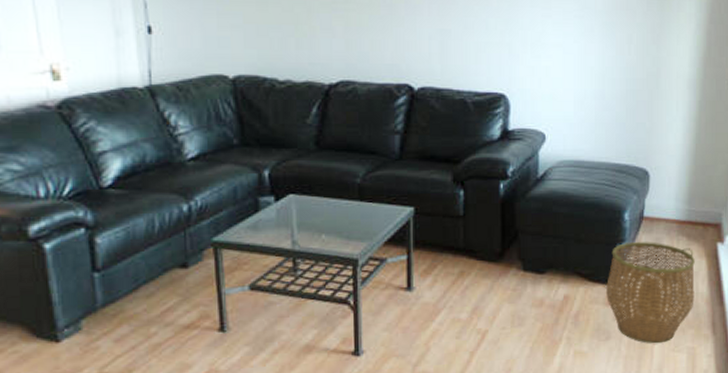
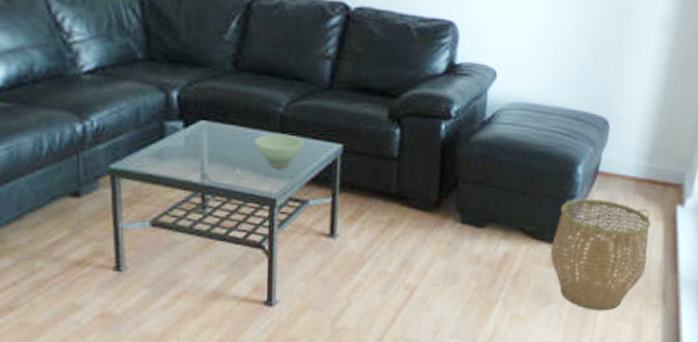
bowl: none [338,201,380,231] -> present [255,133,304,167]

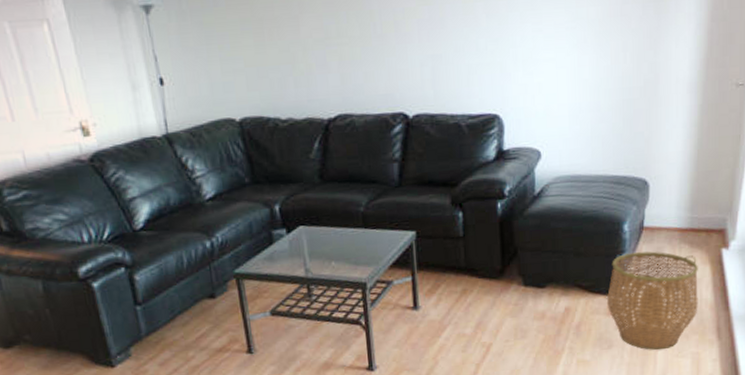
bowl: present [255,133,304,167] -> none [344,228,384,257]

